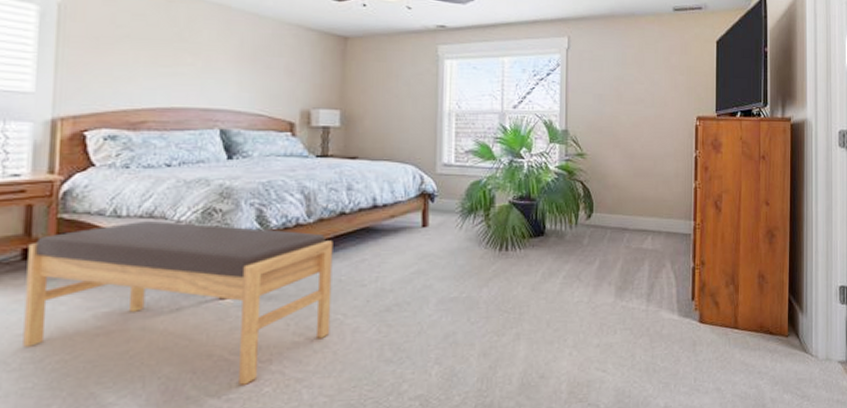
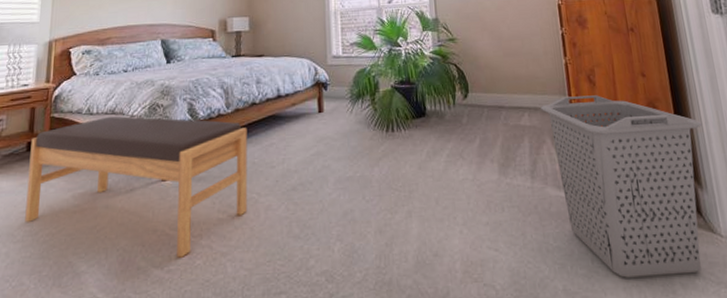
laundry basket: none [664,221,813,395] -> present [540,95,703,278]

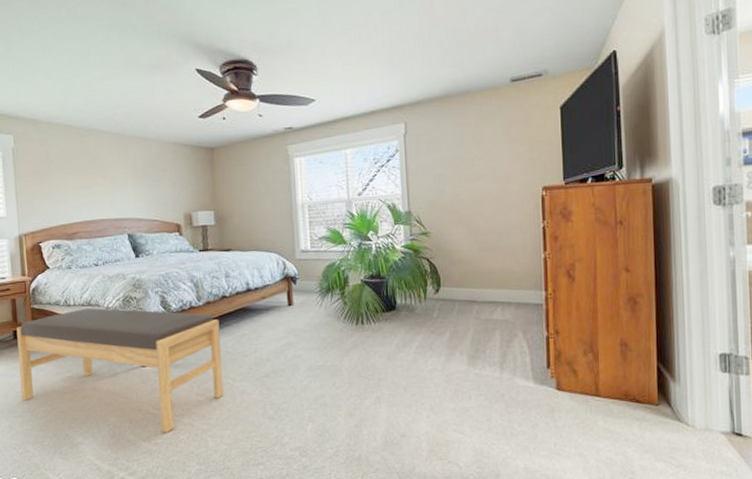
laundry basket: present [540,95,703,278] -> none [514,290,685,460]

